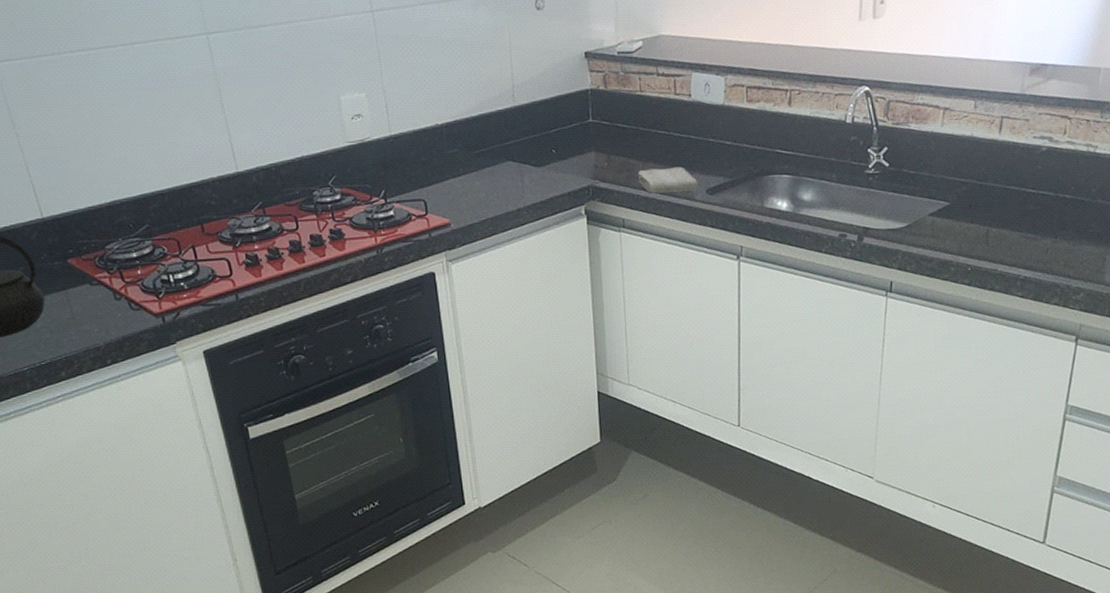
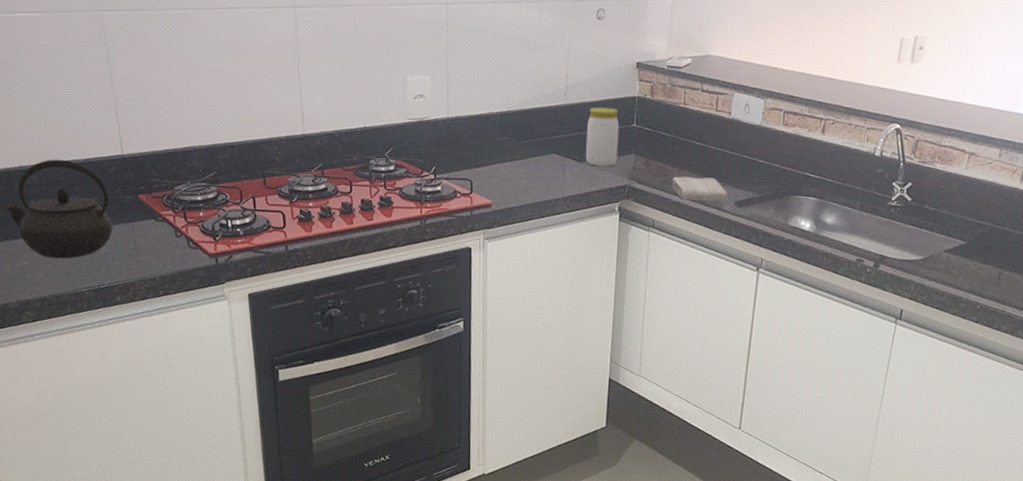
jar: none [540,104,578,169] -> present [585,107,619,167]

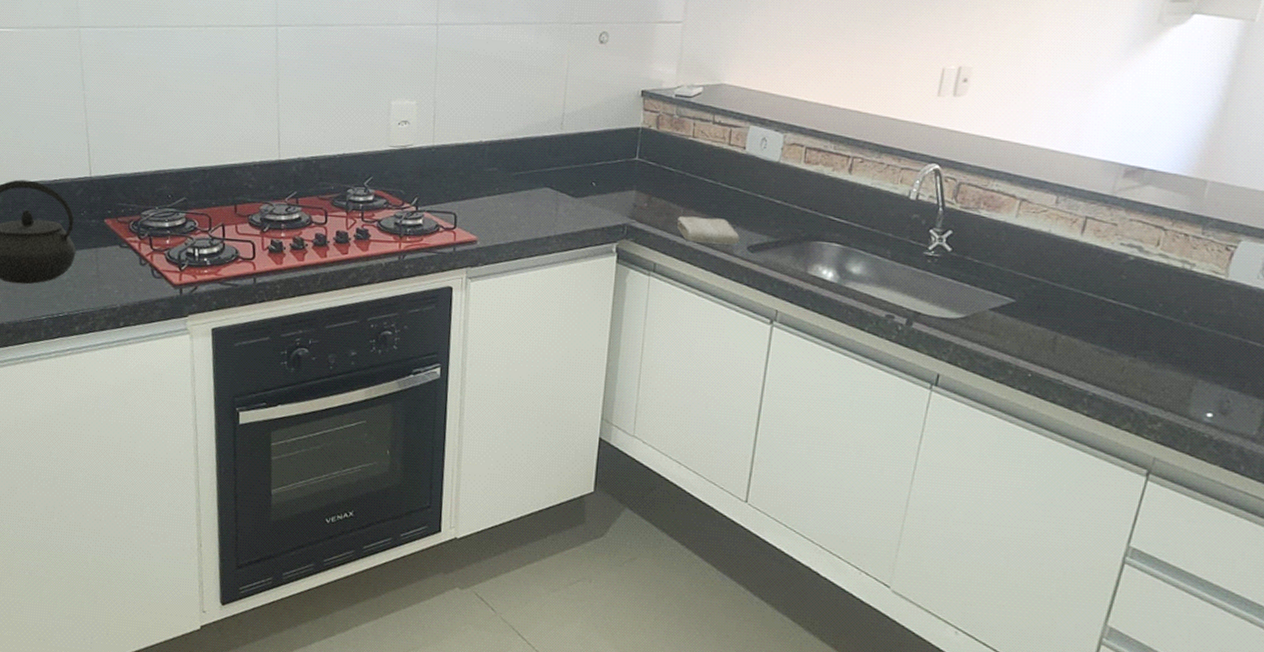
jar: present [585,107,619,167] -> none [581,138,620,203]

